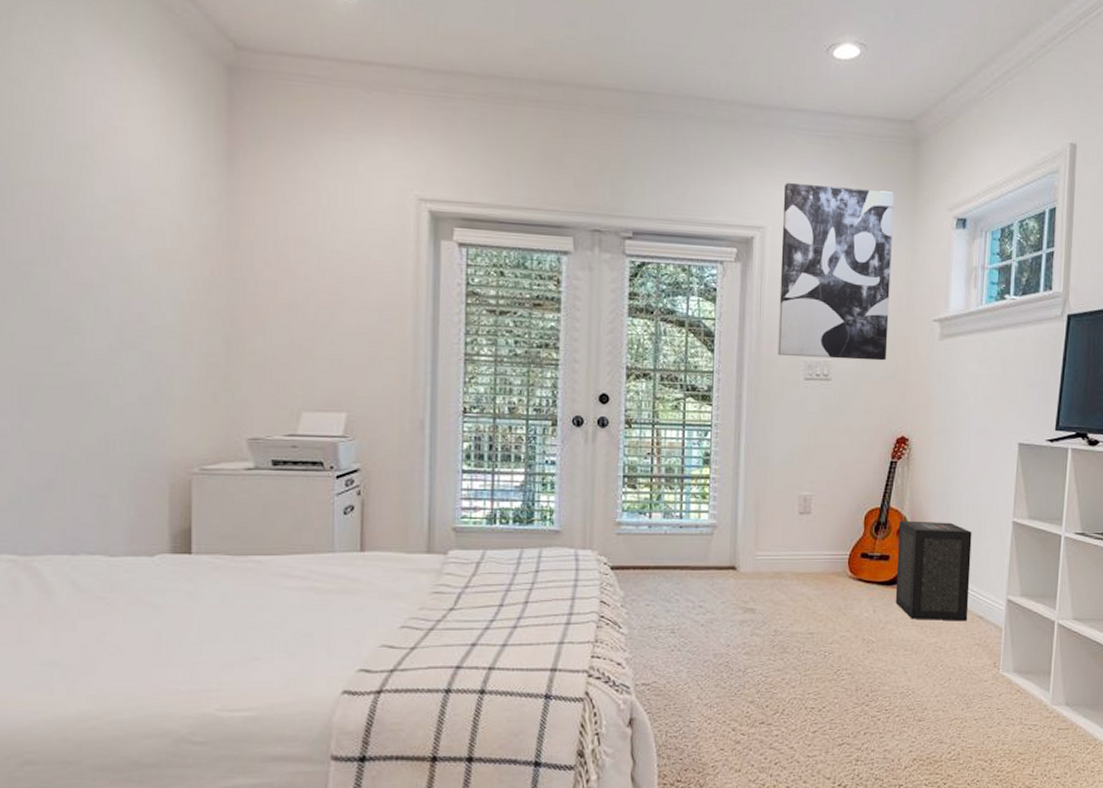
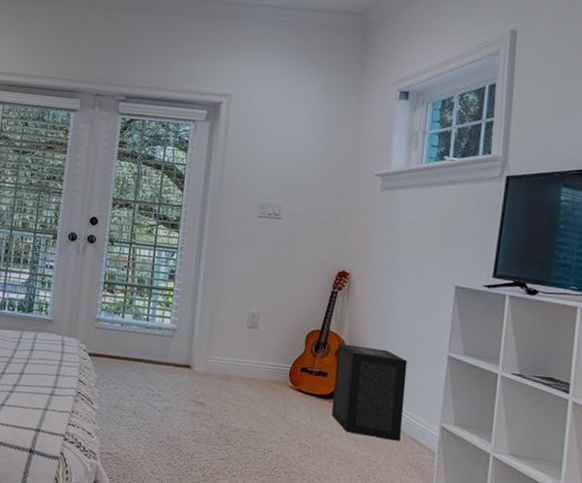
wall art: present [778,182,894,361] -> none [236,60,343,206]

